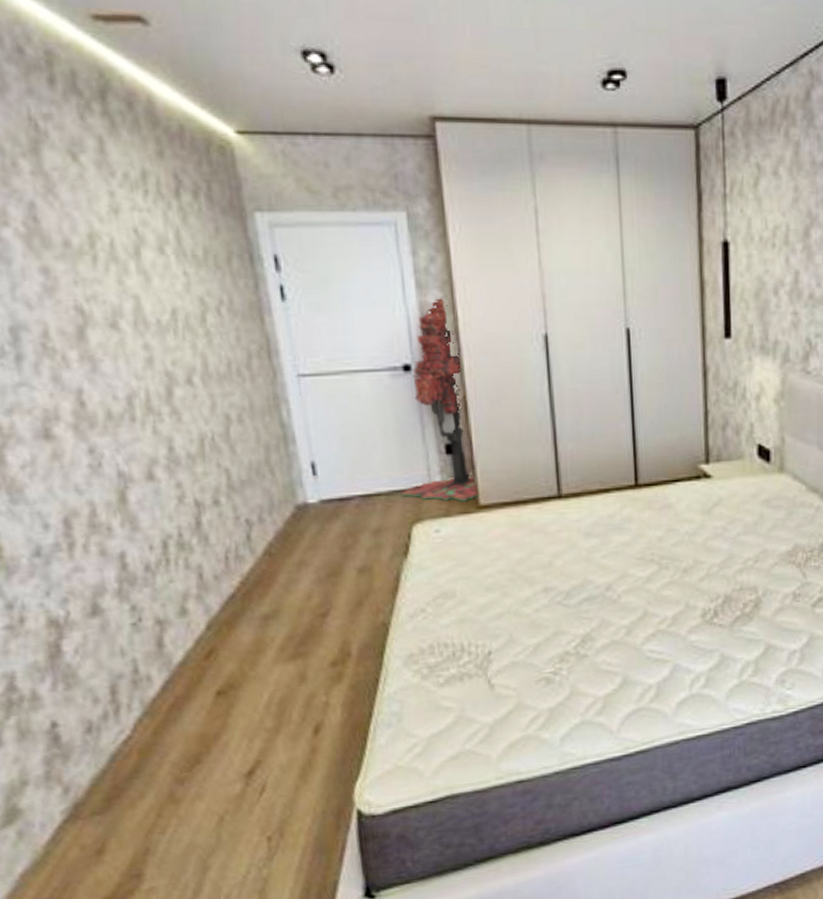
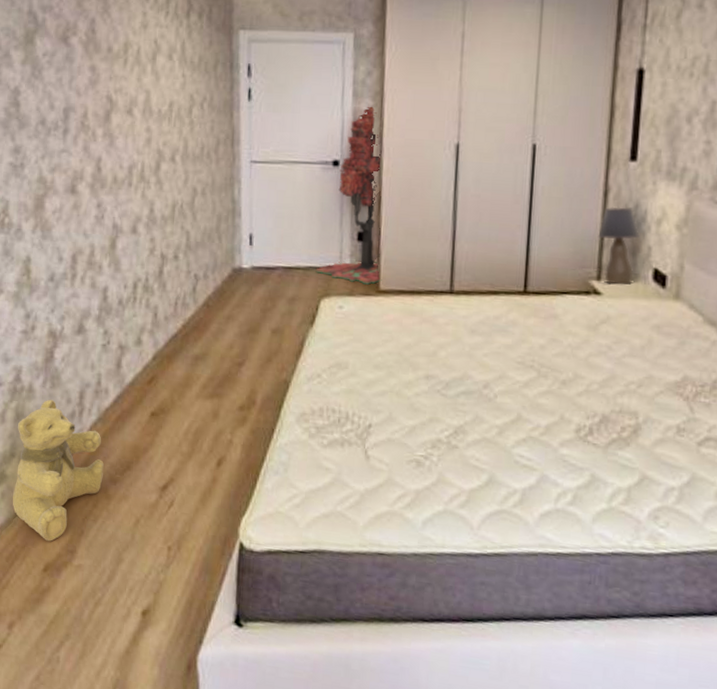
teddy bear: none [23,703,164,873] -> present [12,399,104,542]
table lamp: none [702,385,741,466] -> present [598,205,639,285]

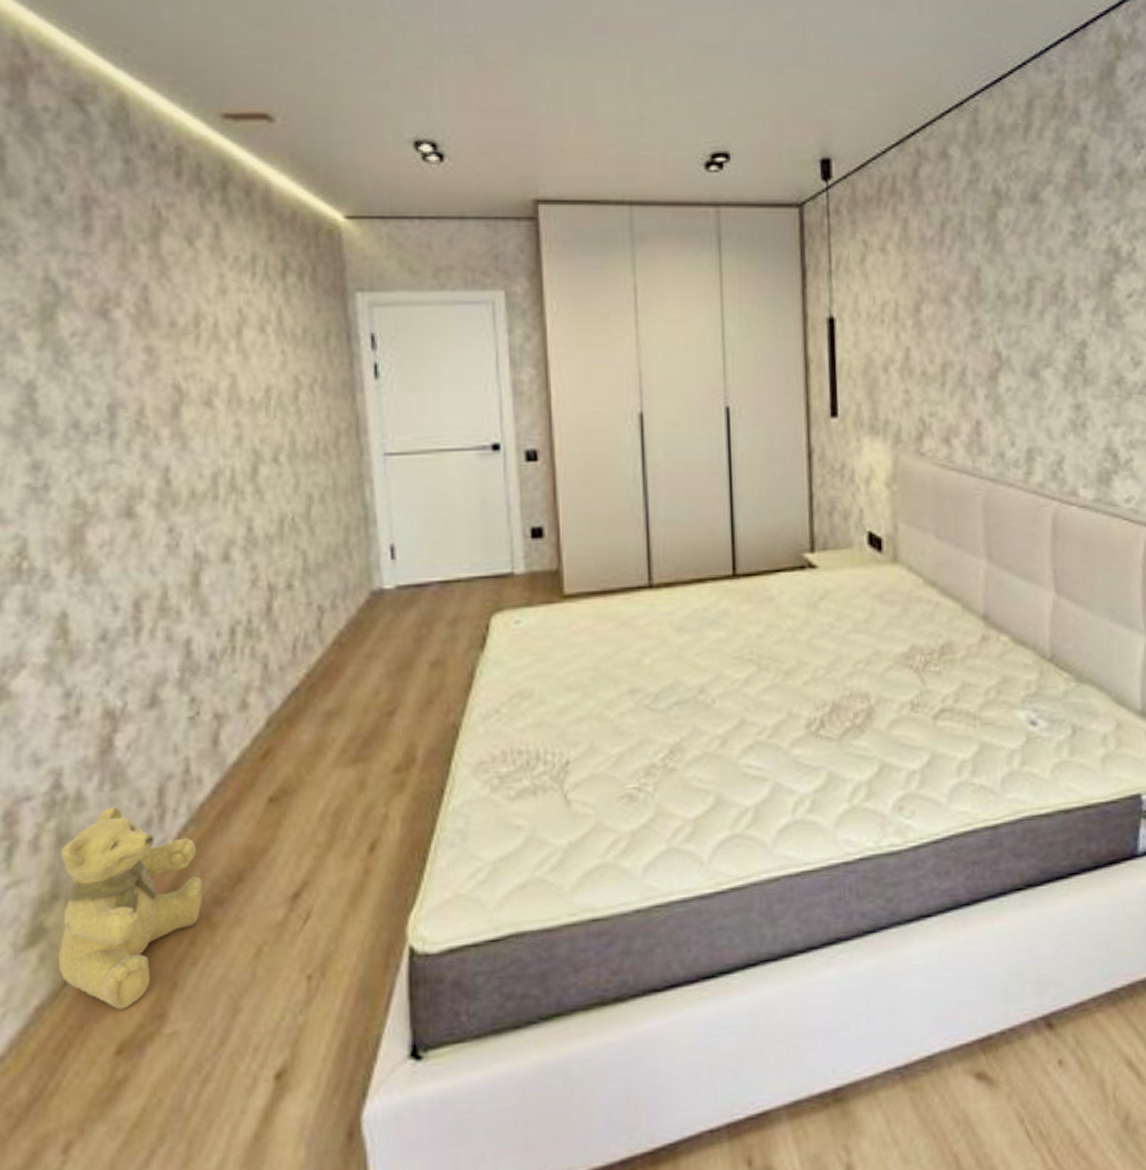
tree: present [315,107,382,285] -> none [481,377,566,590]
table lamp: present [598,205,639,285] -> none [806,467,849,555]

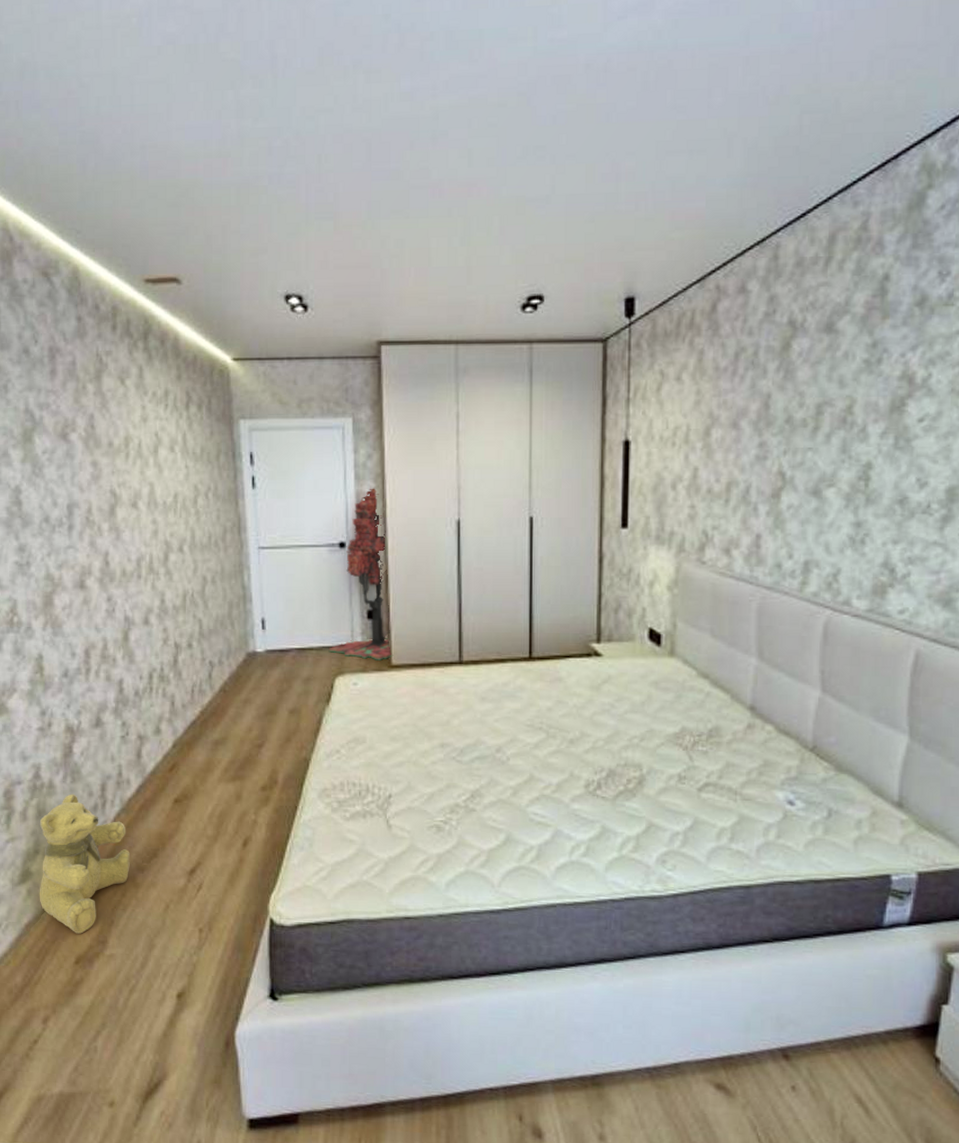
tree: none [481,377,566,590] -> present [328,489,394,660]

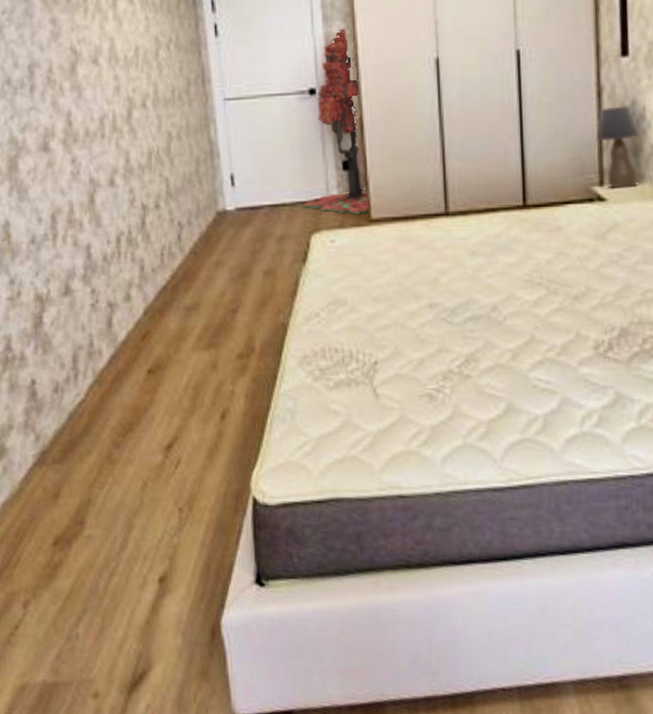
teddy bear: present [39,794,130,934] -> none [12,366,105,513]
table lamp: none [596,571,634,646] -> present [596,105,640,189]

